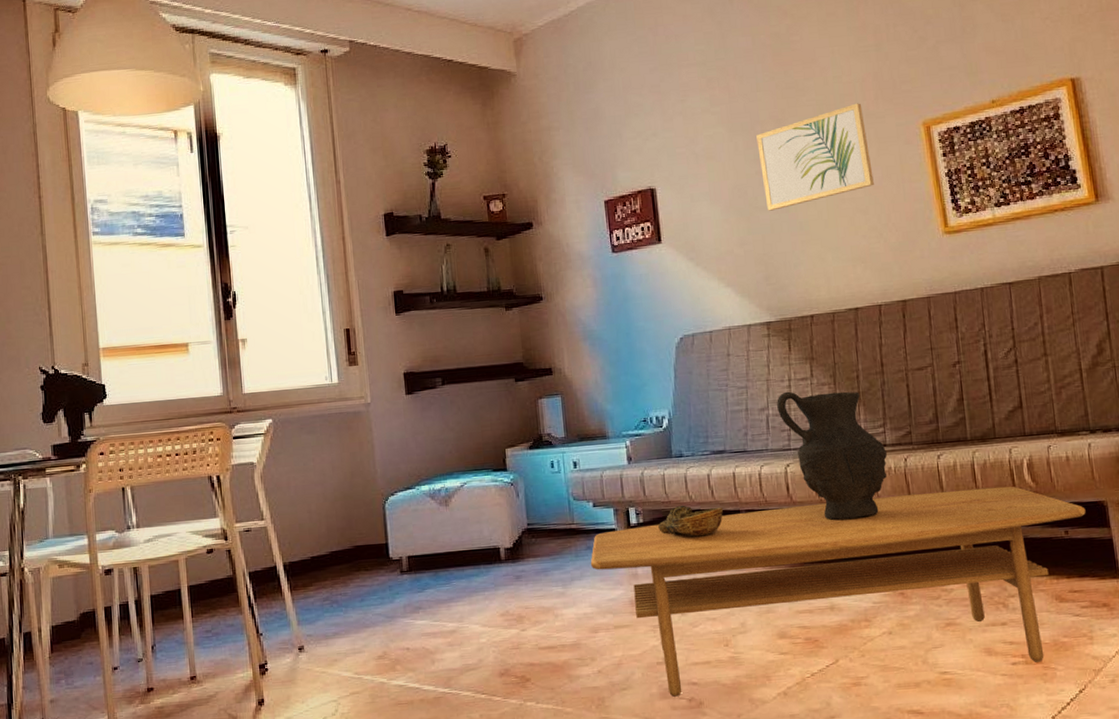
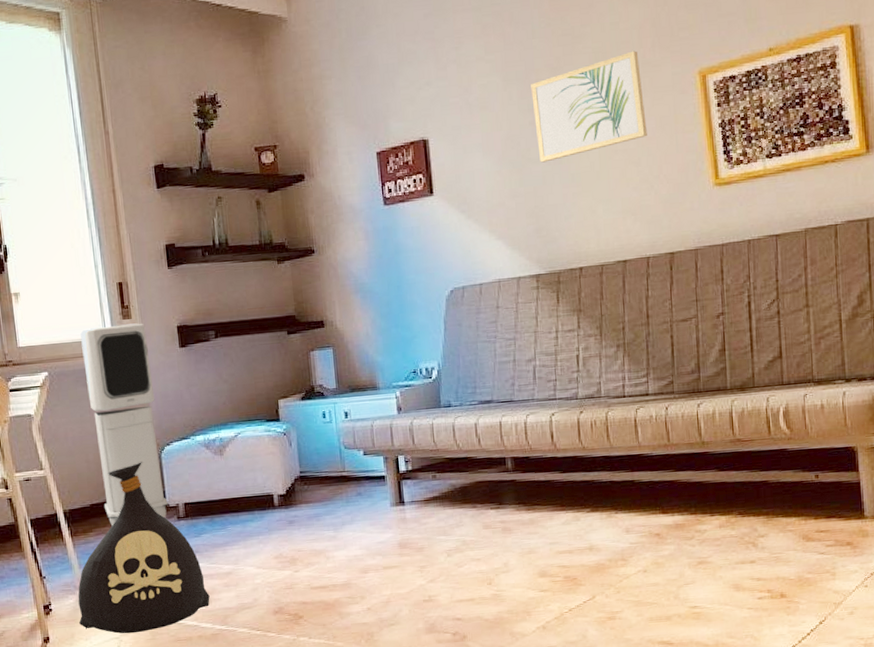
bag: none [295,512,433,696] -> present [78,462,210,634]
air purifier: none [306,369,392,580] -> present [80,323,169,526]
coffee table: present [590,486,1086,697] -> none [360,433,837,631]
decorative bowl: present [658,505,723,537] -> none [426,453,489,483]
decorative vase: present [777,391,887,521] -> none [544,343,649,467]

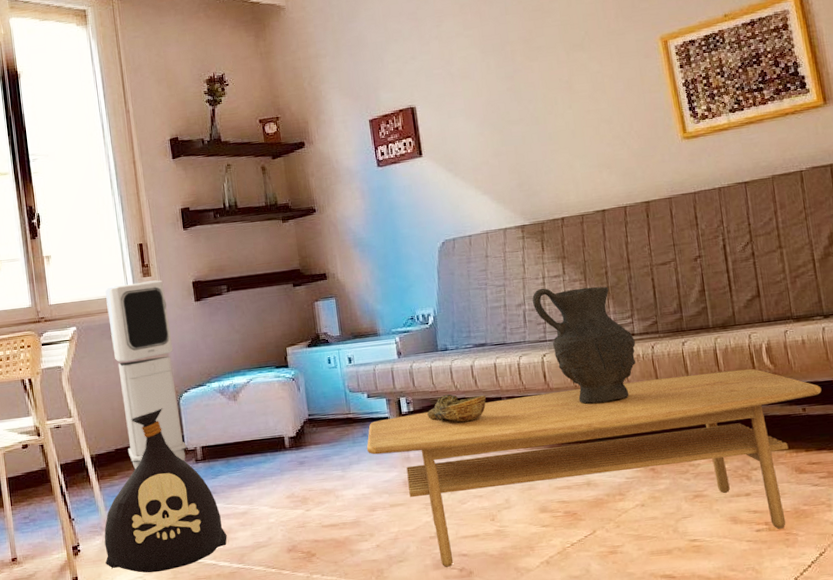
coffee table: none [360,433,837,631] -> present [366,368,822,567]
decorative bowl: none [426,453,489,483] -> present [427,394,486,423]
wall art: present [531,51,647,163] -> none [506,21,617,124]
decorative vase: none [544,343,649,467] -> present [532,286,636,404]

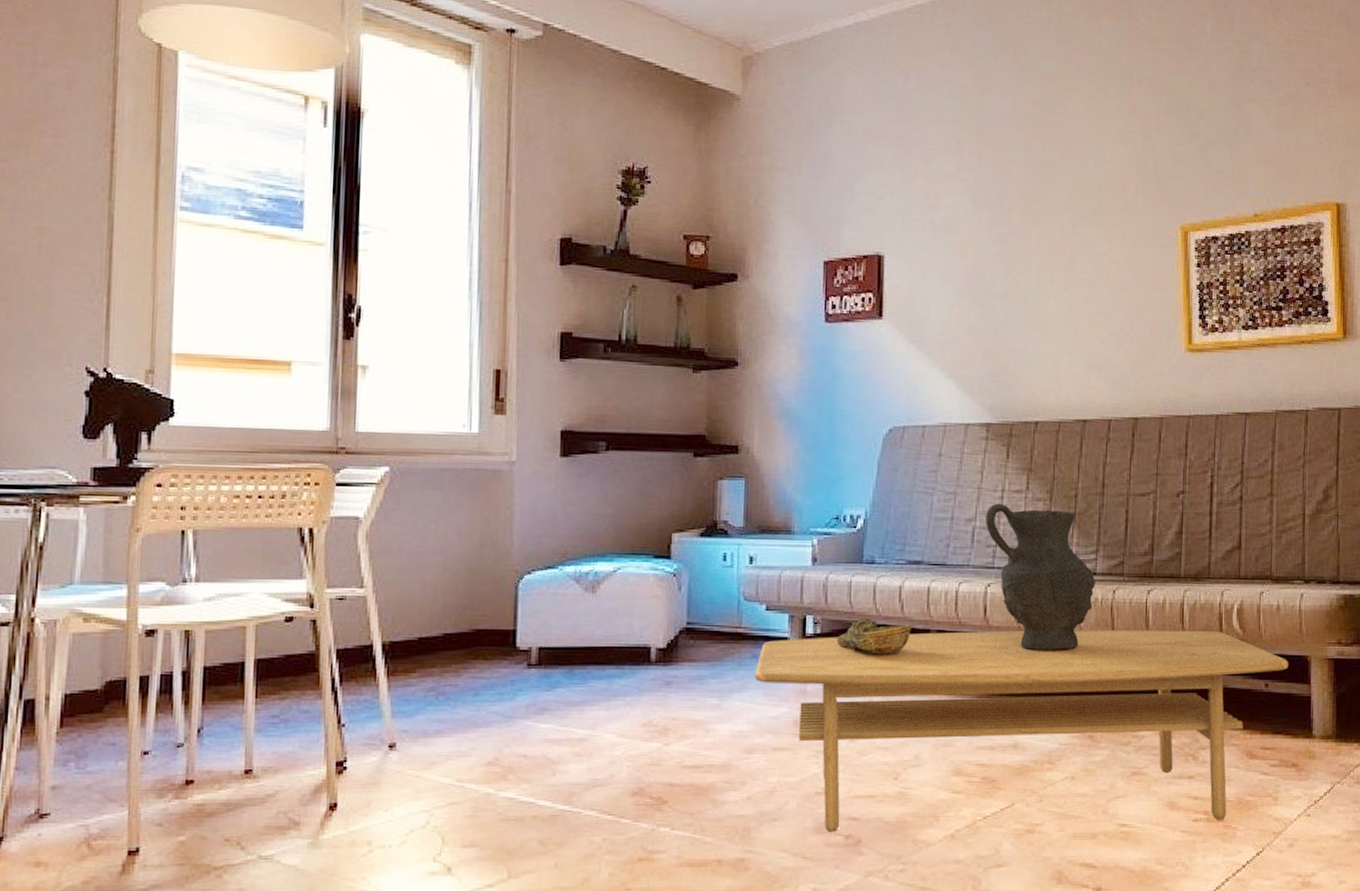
bag: present [104,408,227,573] -> none [380,591,554,807]
air purifier: present [105,280,188,470] -> none [436,420,522,668]

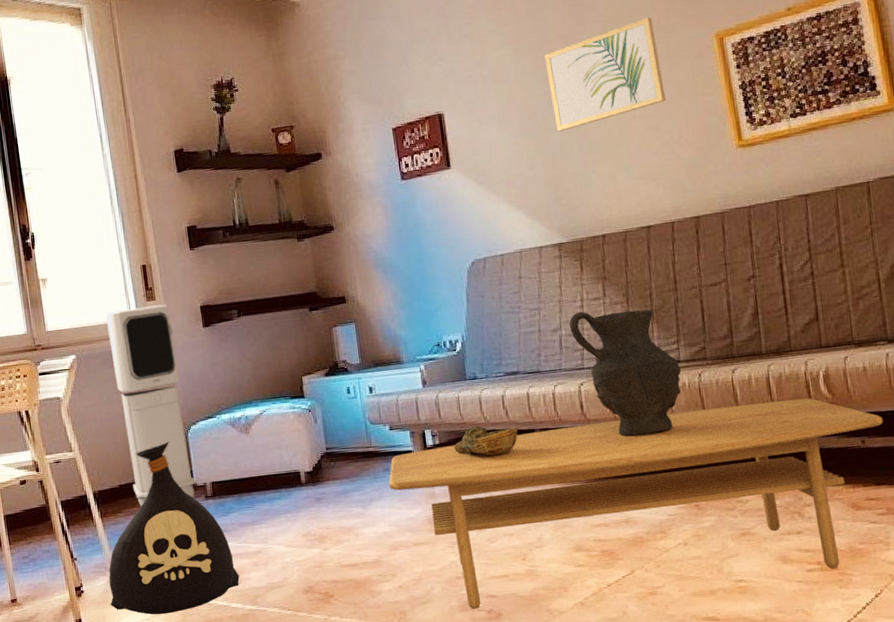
bag: none [380,591,554,807] -> present [108,441,240,615]
air purifier: none [436,420,522,668] -> present [106,304,197,507]
wall art: none [1002,194,1122,300] -> present [544,17,666,132]

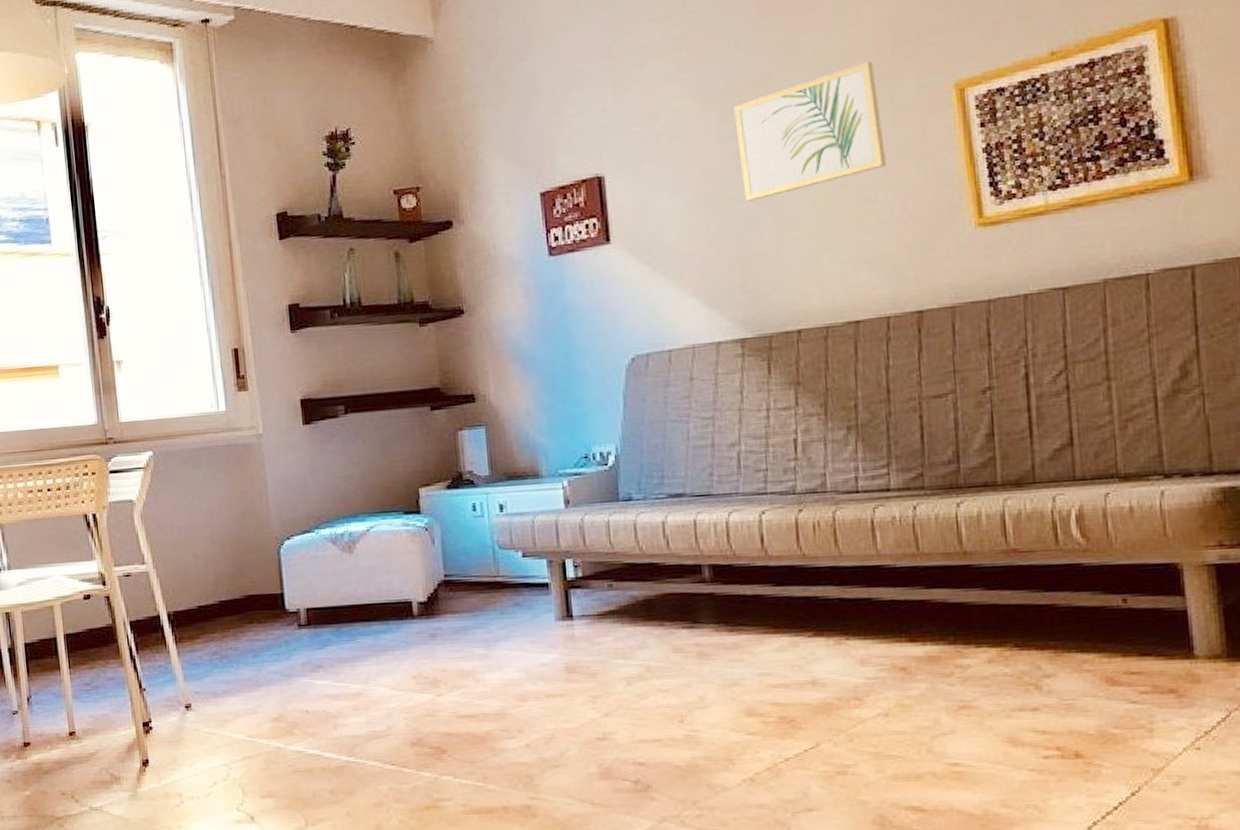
air purifier: present [106,304,197,507] -> none [190,395,289,633]
bag: present [108,441,240,615] -> none [182,558,335,761]
coffee table: present [388,398,883,609] -> none [518,542,1153,778]
decorative bowl: present [454,426,518,457] -> none [601,557,680,595]
decorative vase: present [569,309,681,437] -> none [751,423,890,580]

